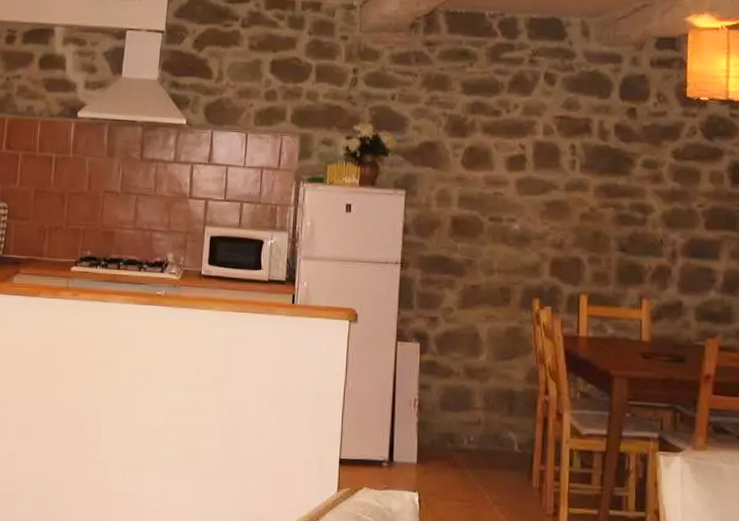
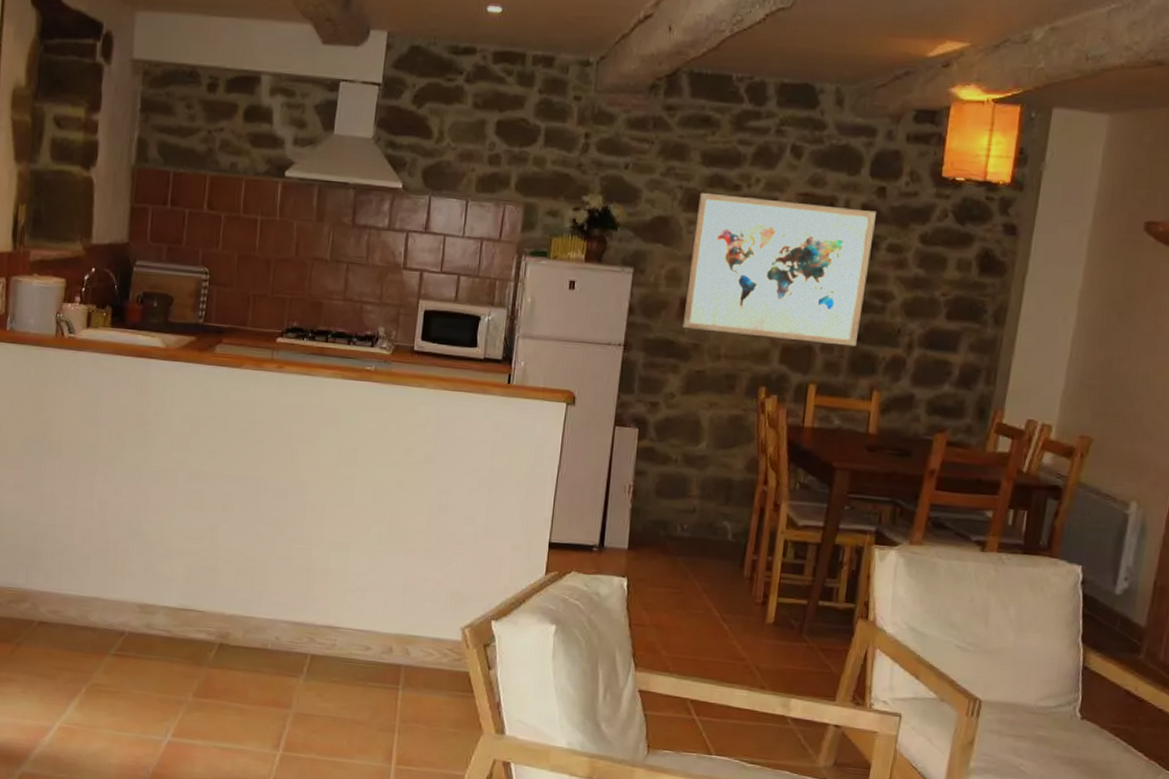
wall art: none [455,118,630,258] -> present [682,192,877,347]

